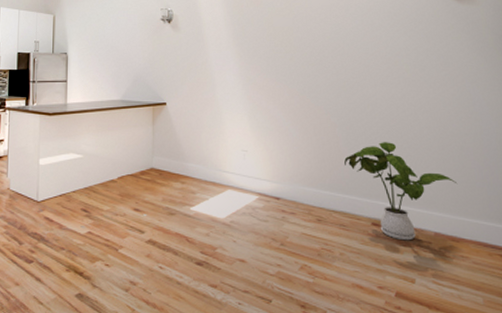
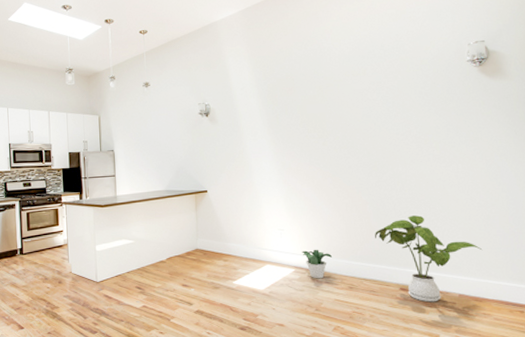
potted plant: none [266,174,299,209] -> present [302,249,332,279]

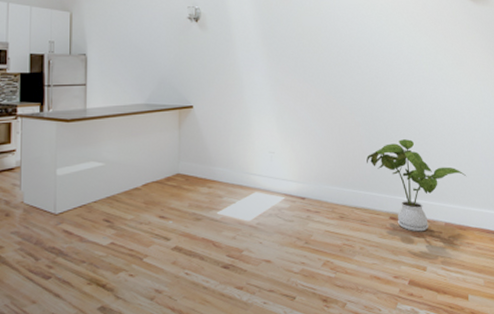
potted plant: present [302,249,332,279] -> none [292,174,323,208]

